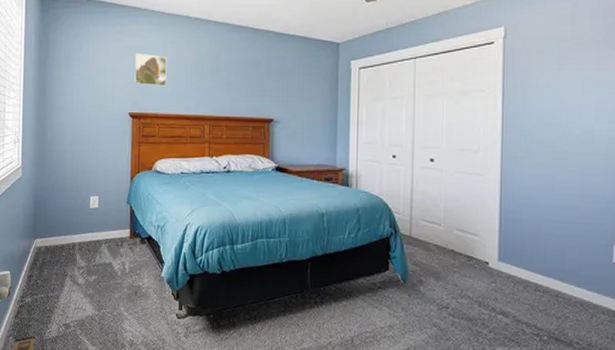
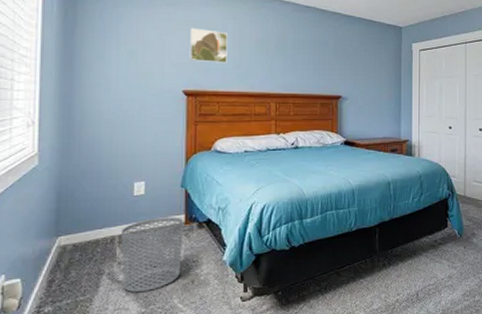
waste bin: none [80,230,129,297] -> present [121,217,184,293]

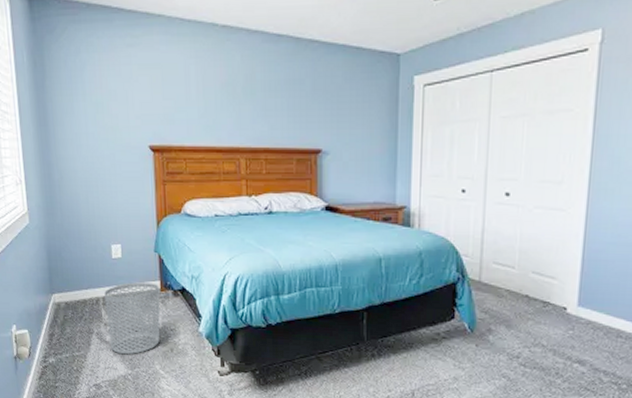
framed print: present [189,27,228,63] -> none [151,71,192,113]

